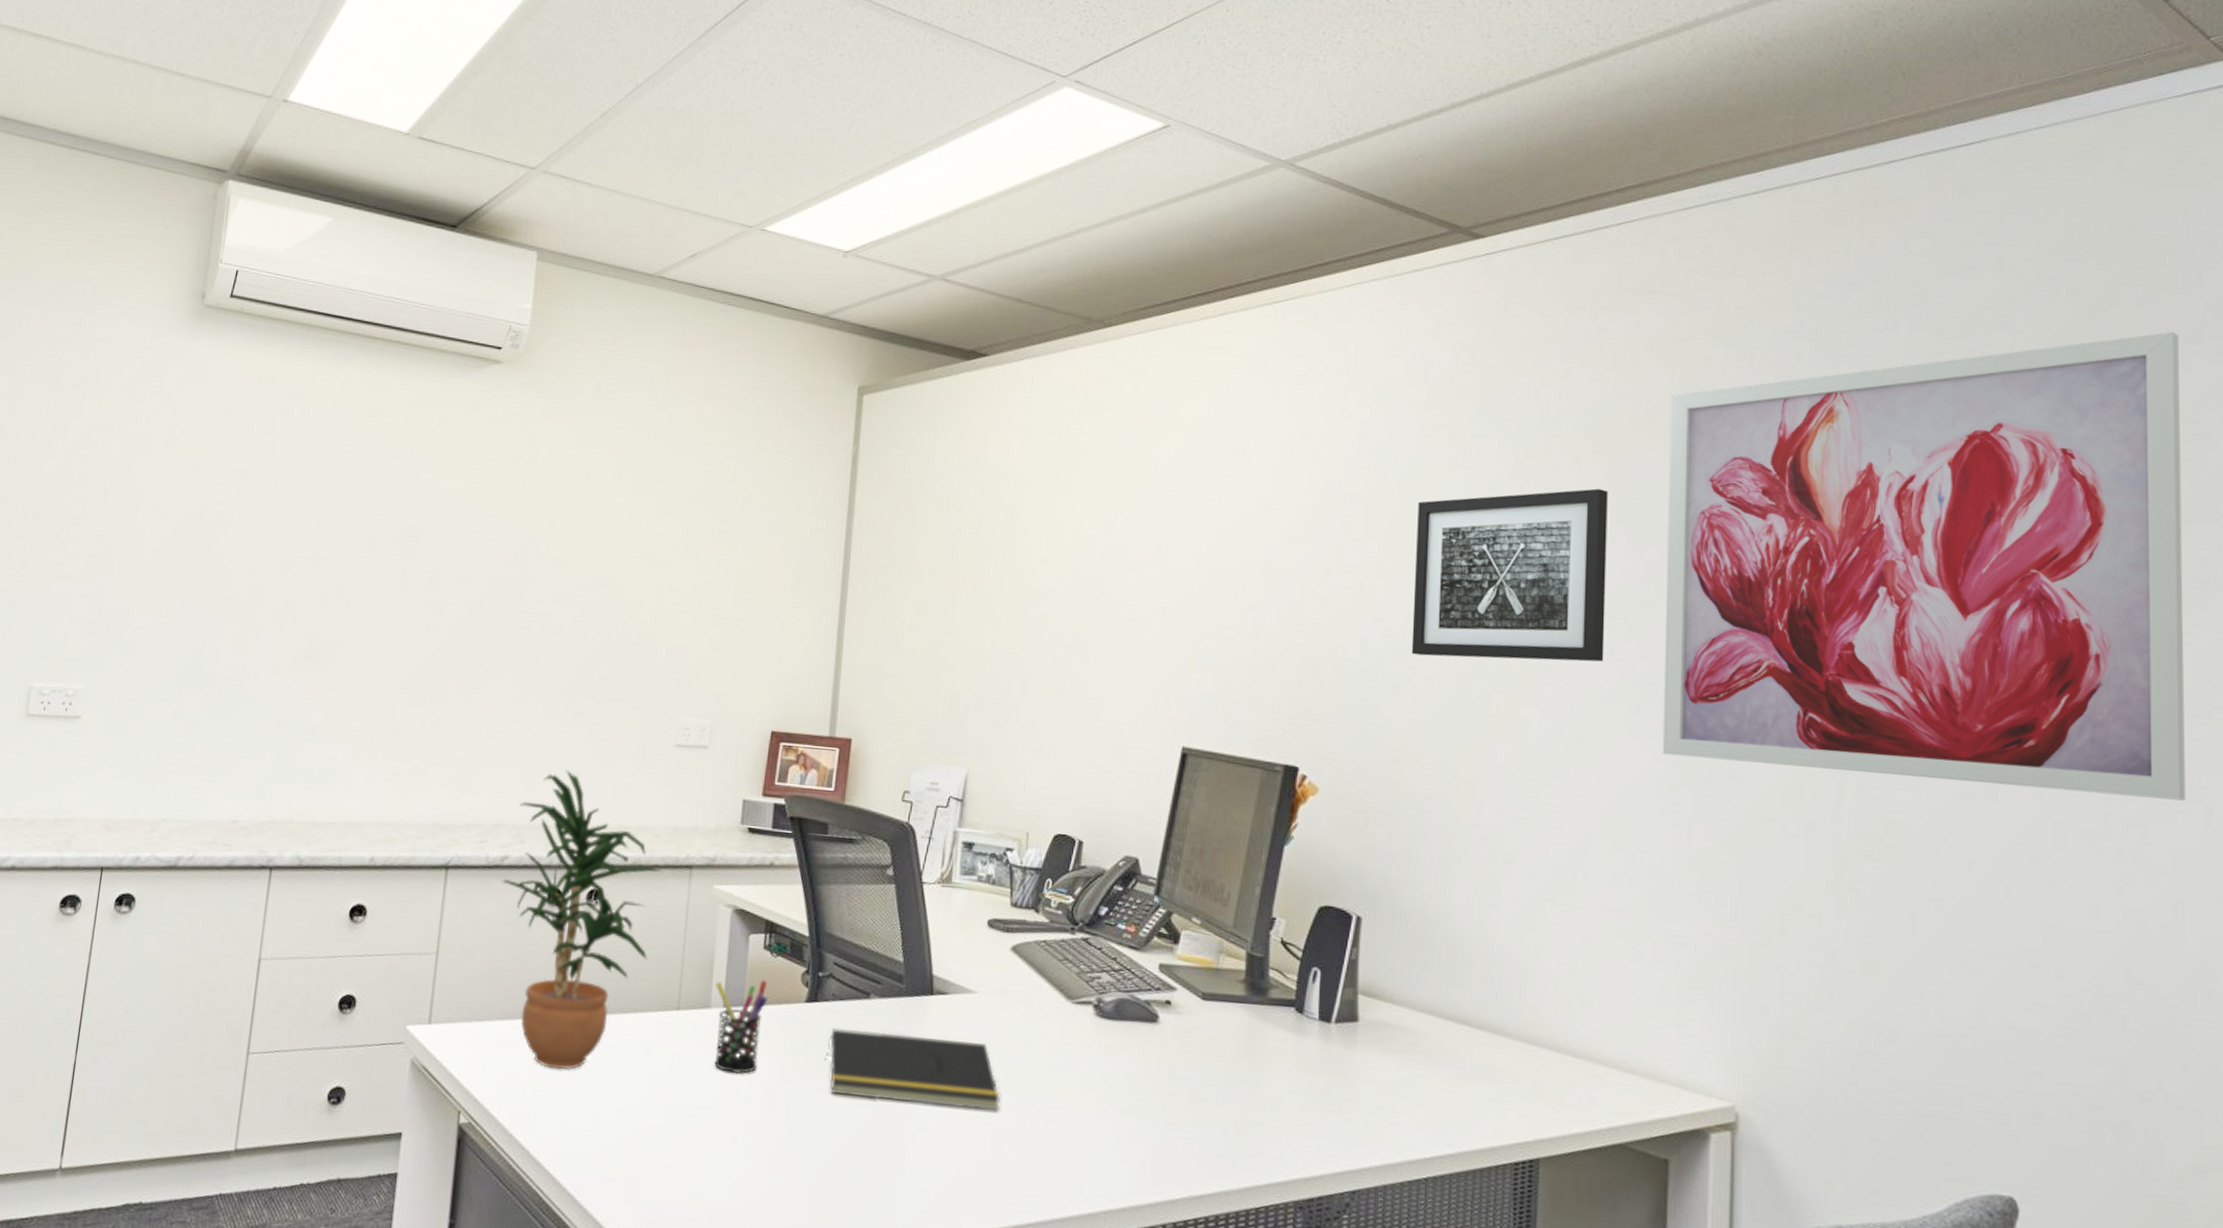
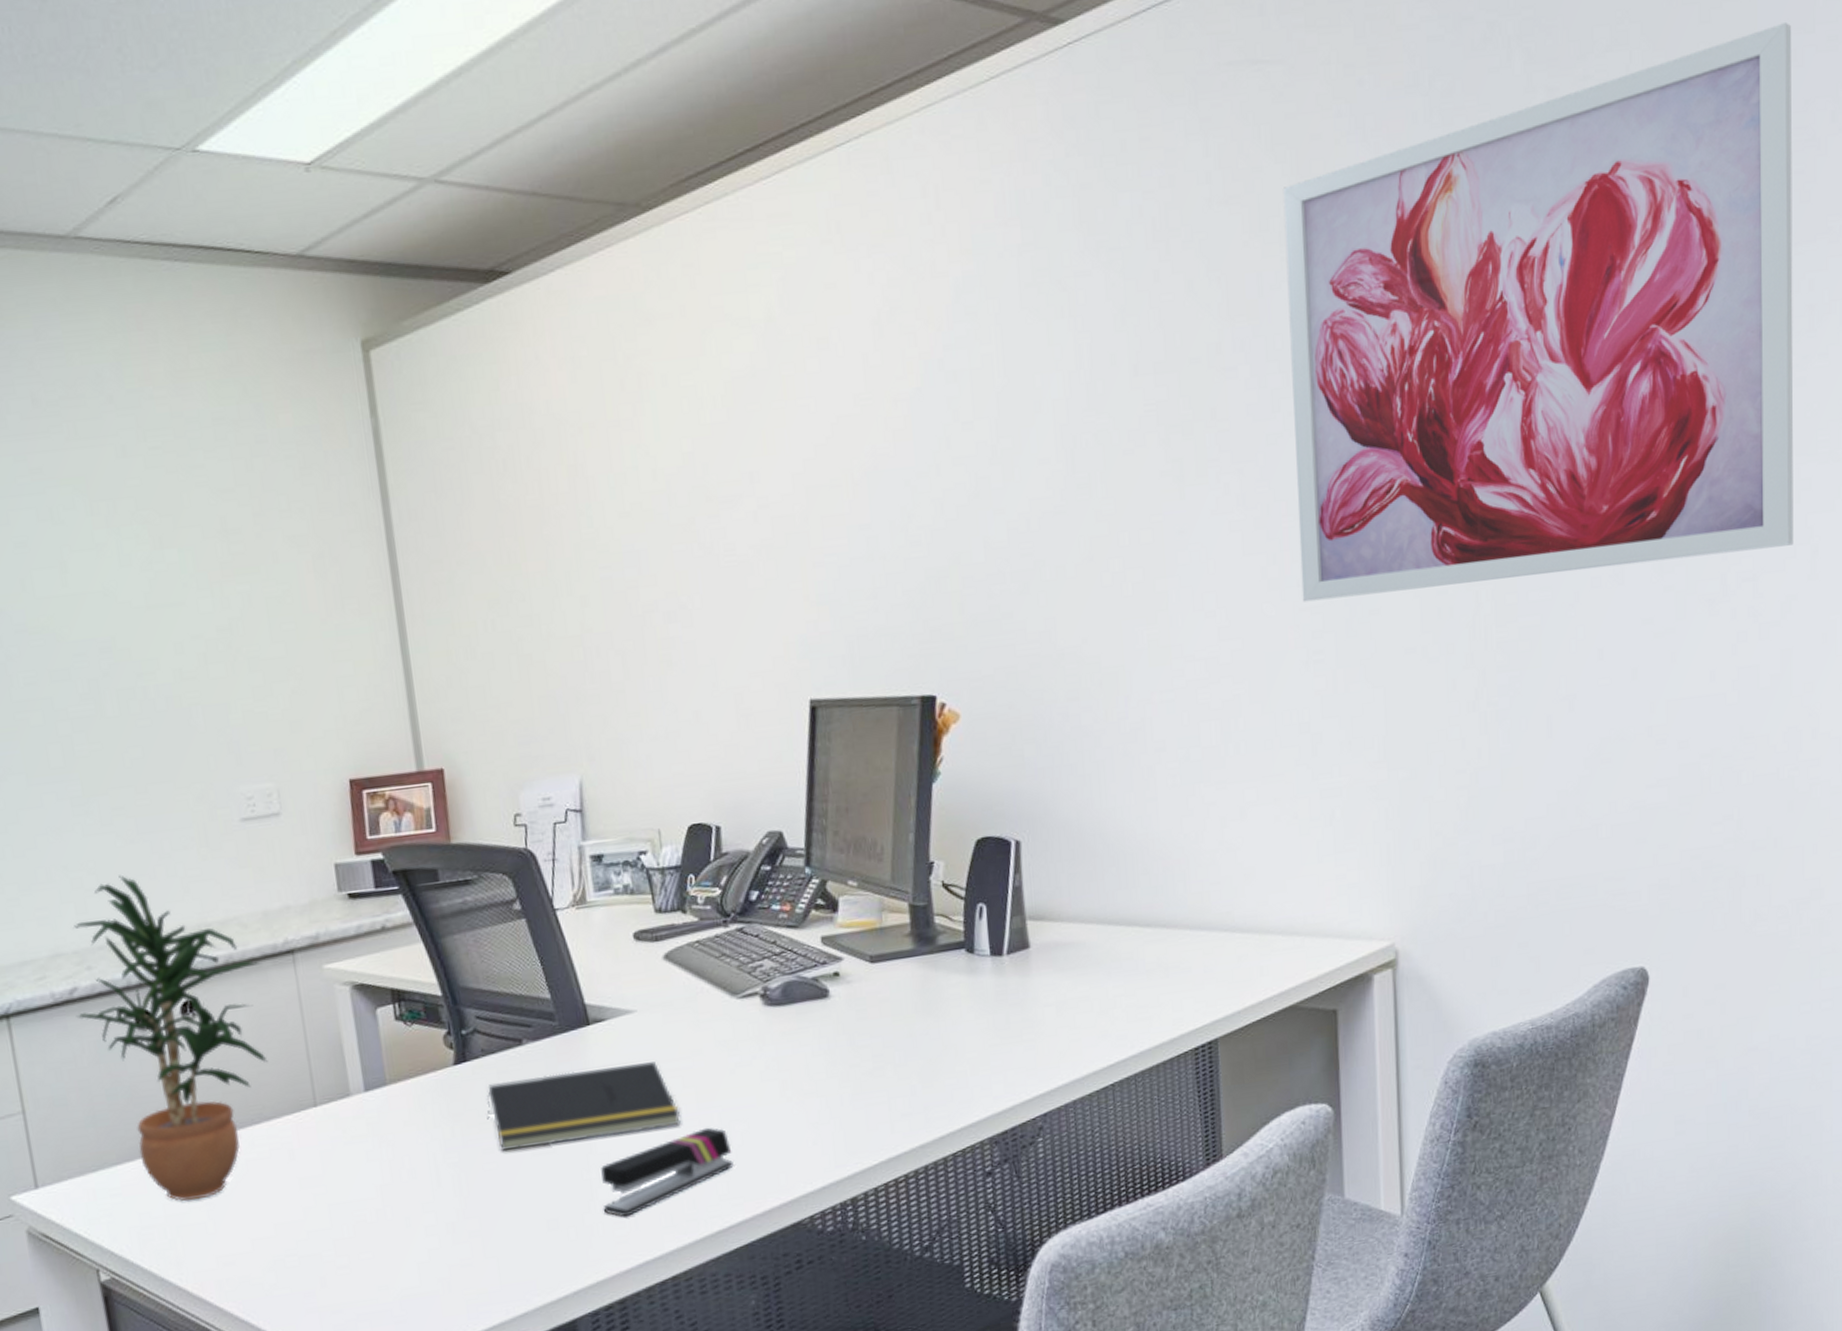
pen holder: present [714,979,768,1075] -> none [350,1052,416,1158]
stapler: none [912,1119,1043,1188] -> present [601,1127,734,1217]
wall art: present [1411,488,1608,662] -> none [1026,314,1237,545]

